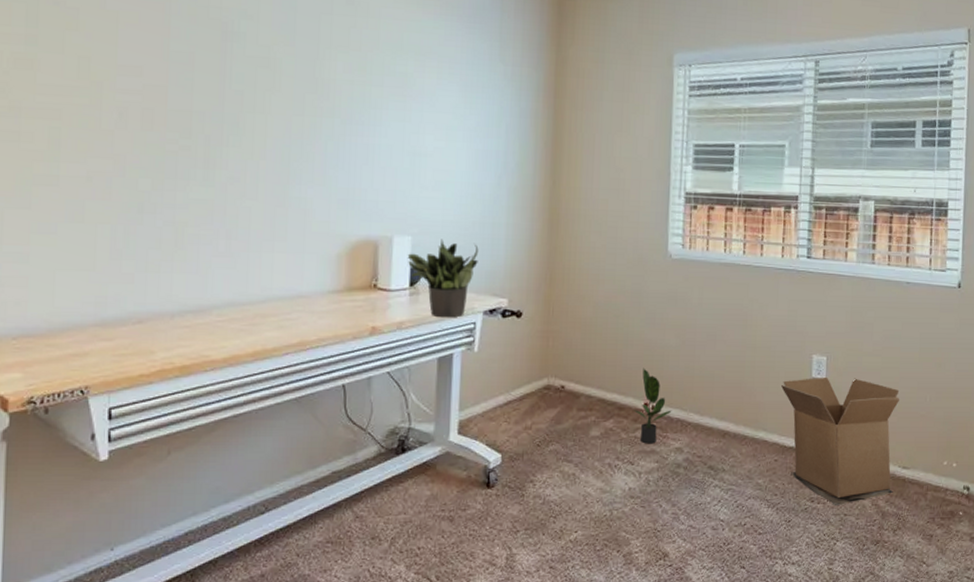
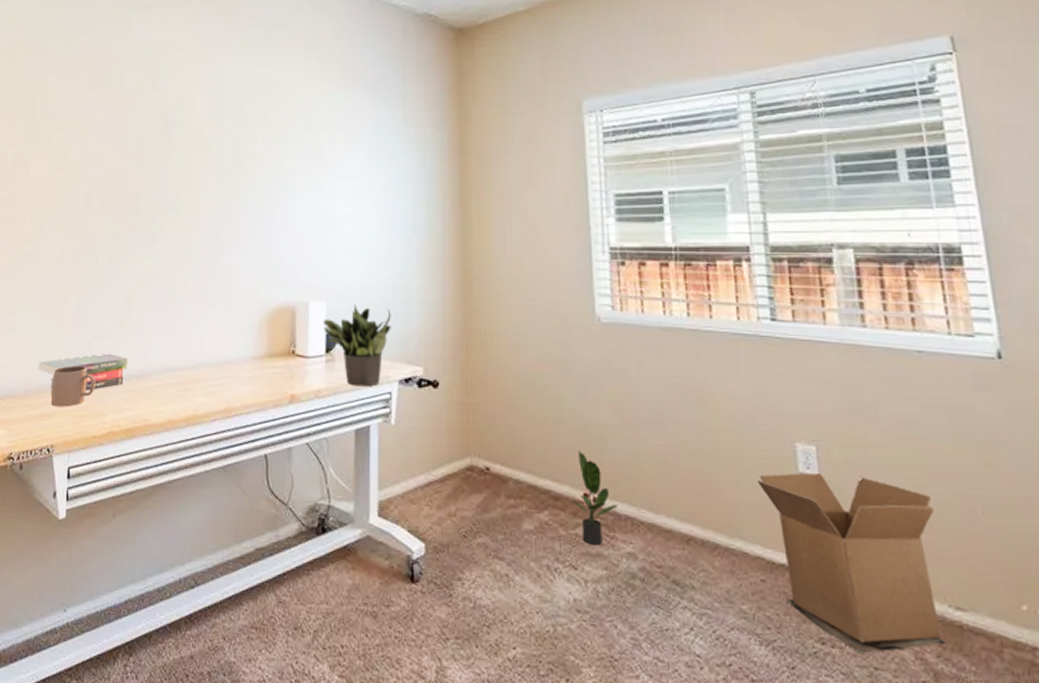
books: none [63,288,180,329] -> present [38,353,127,391]
mug: none [81,302,141,346] -> present [50,366,96,407]

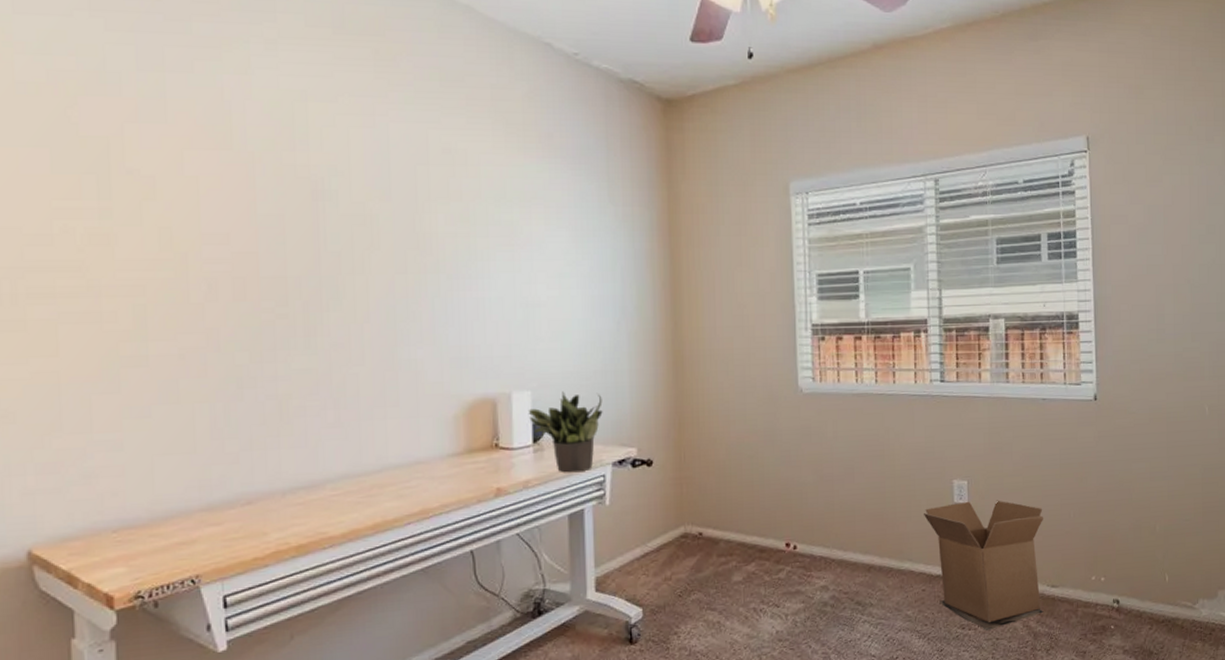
books: present [38,353,127,391] -> none [164,466,291,511]
mug: present [50,366,96,407] -> none [186,483,250,533]
potted plant: present [571,450,619,545] -> none [775,507,815,585]

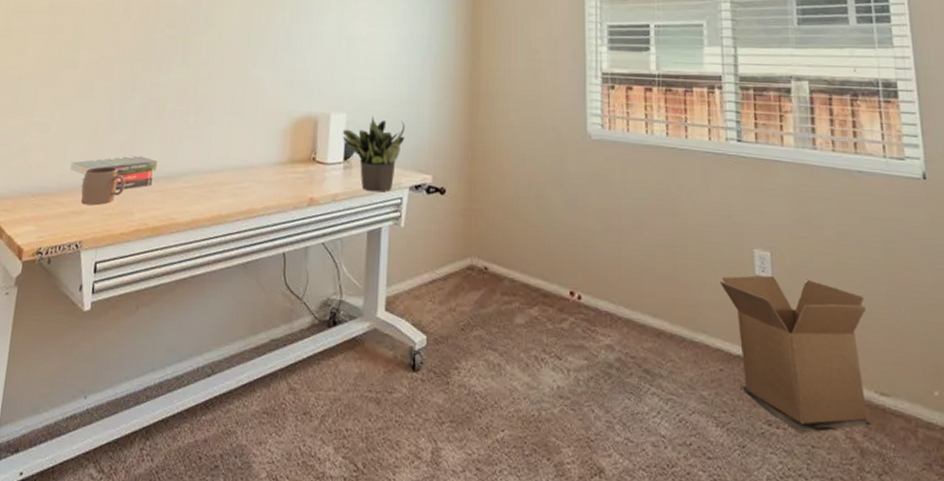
books: none [164,466,291,511] -> present [70,155,157,191]
mug: none [186,483,250,533] -> present [81,166,126,206]

